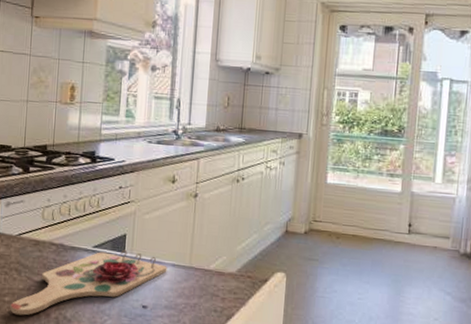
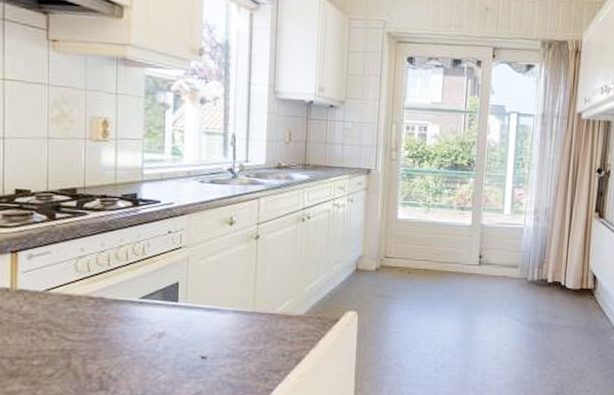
cutting board: present [10,249,168,316] -> none [41,298,228,379]

